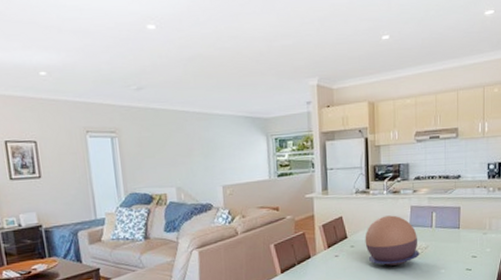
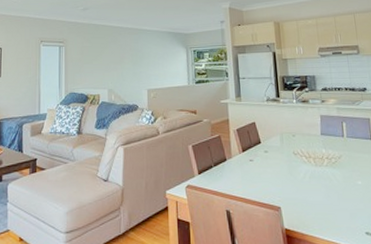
decorative bowl: present [365,215,420,266] -> none [277,123,334,174]

